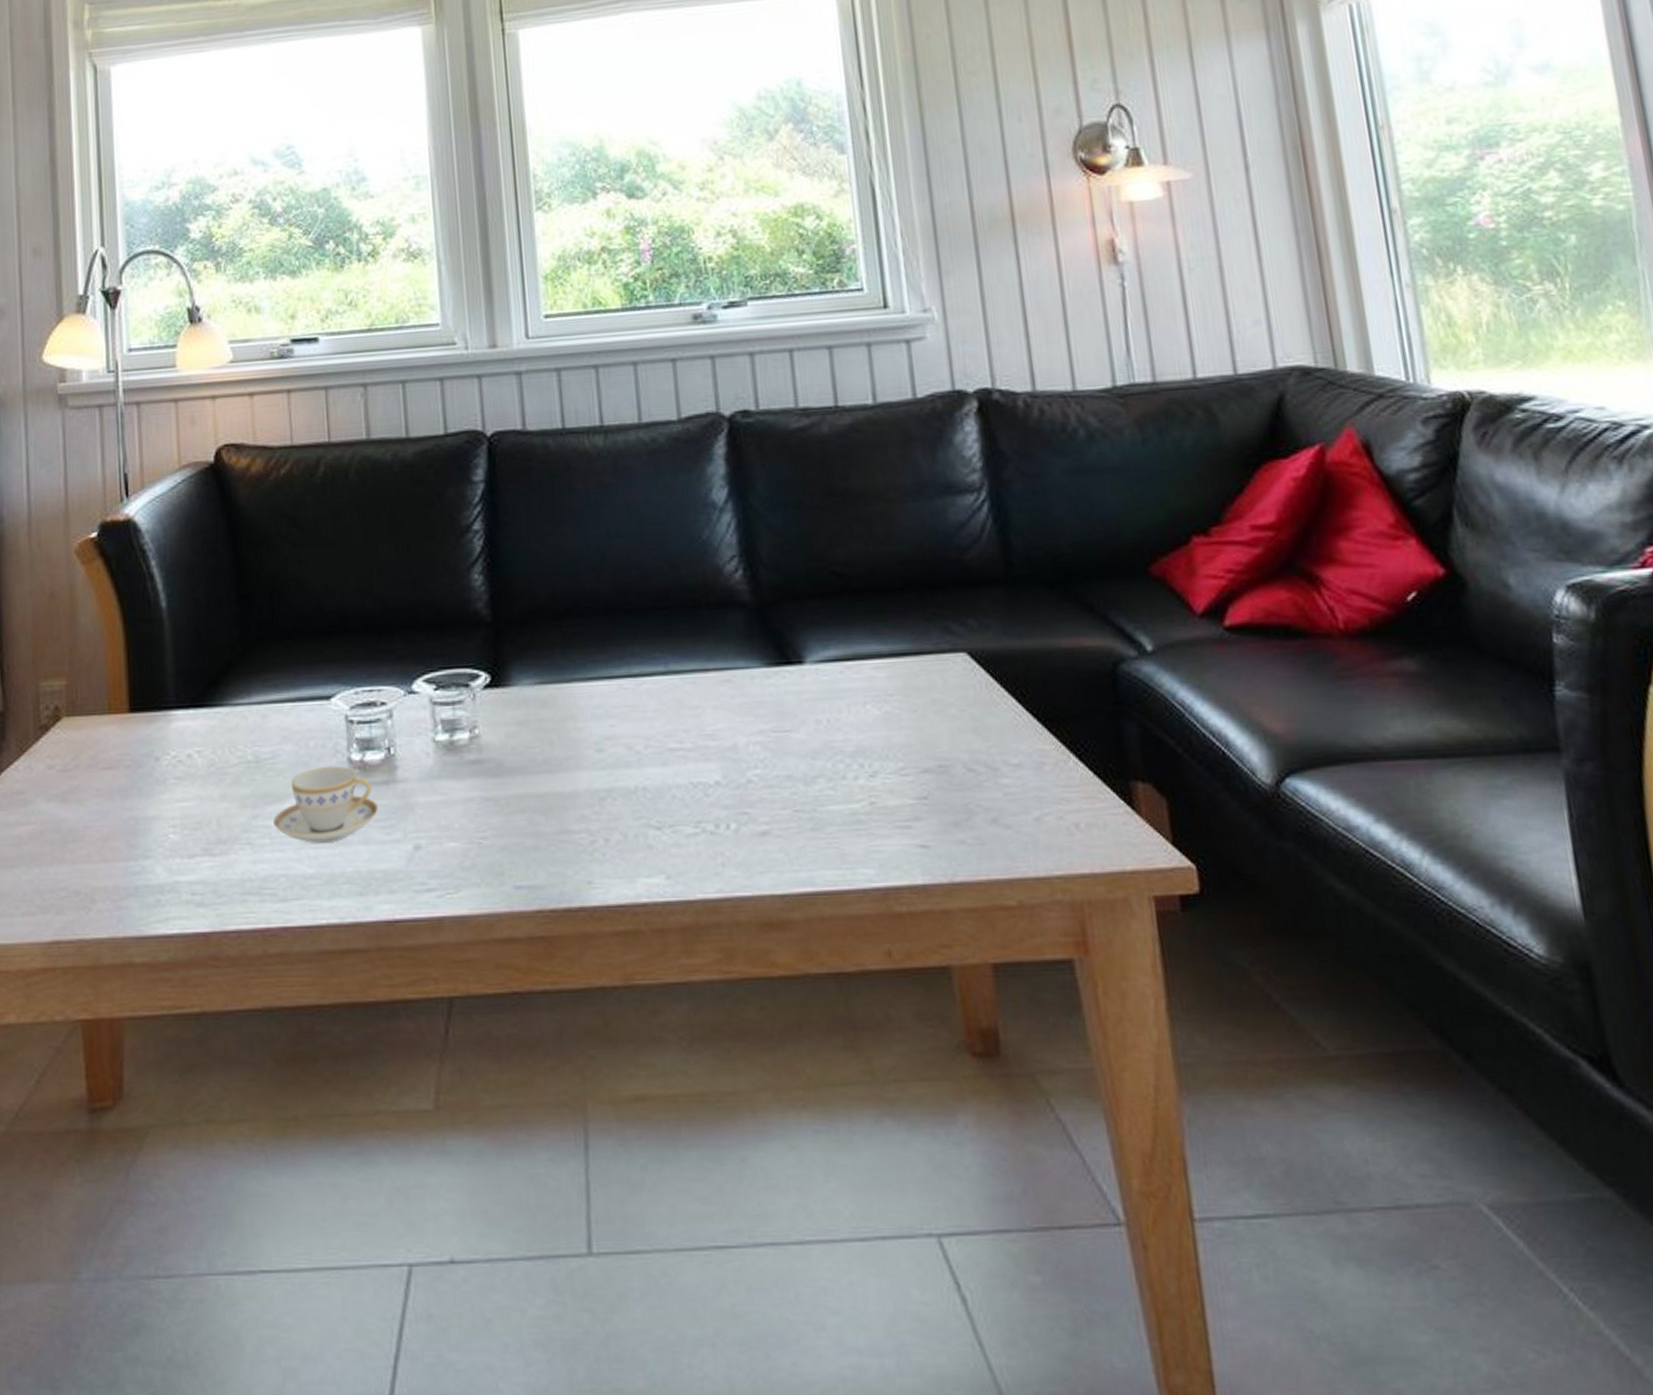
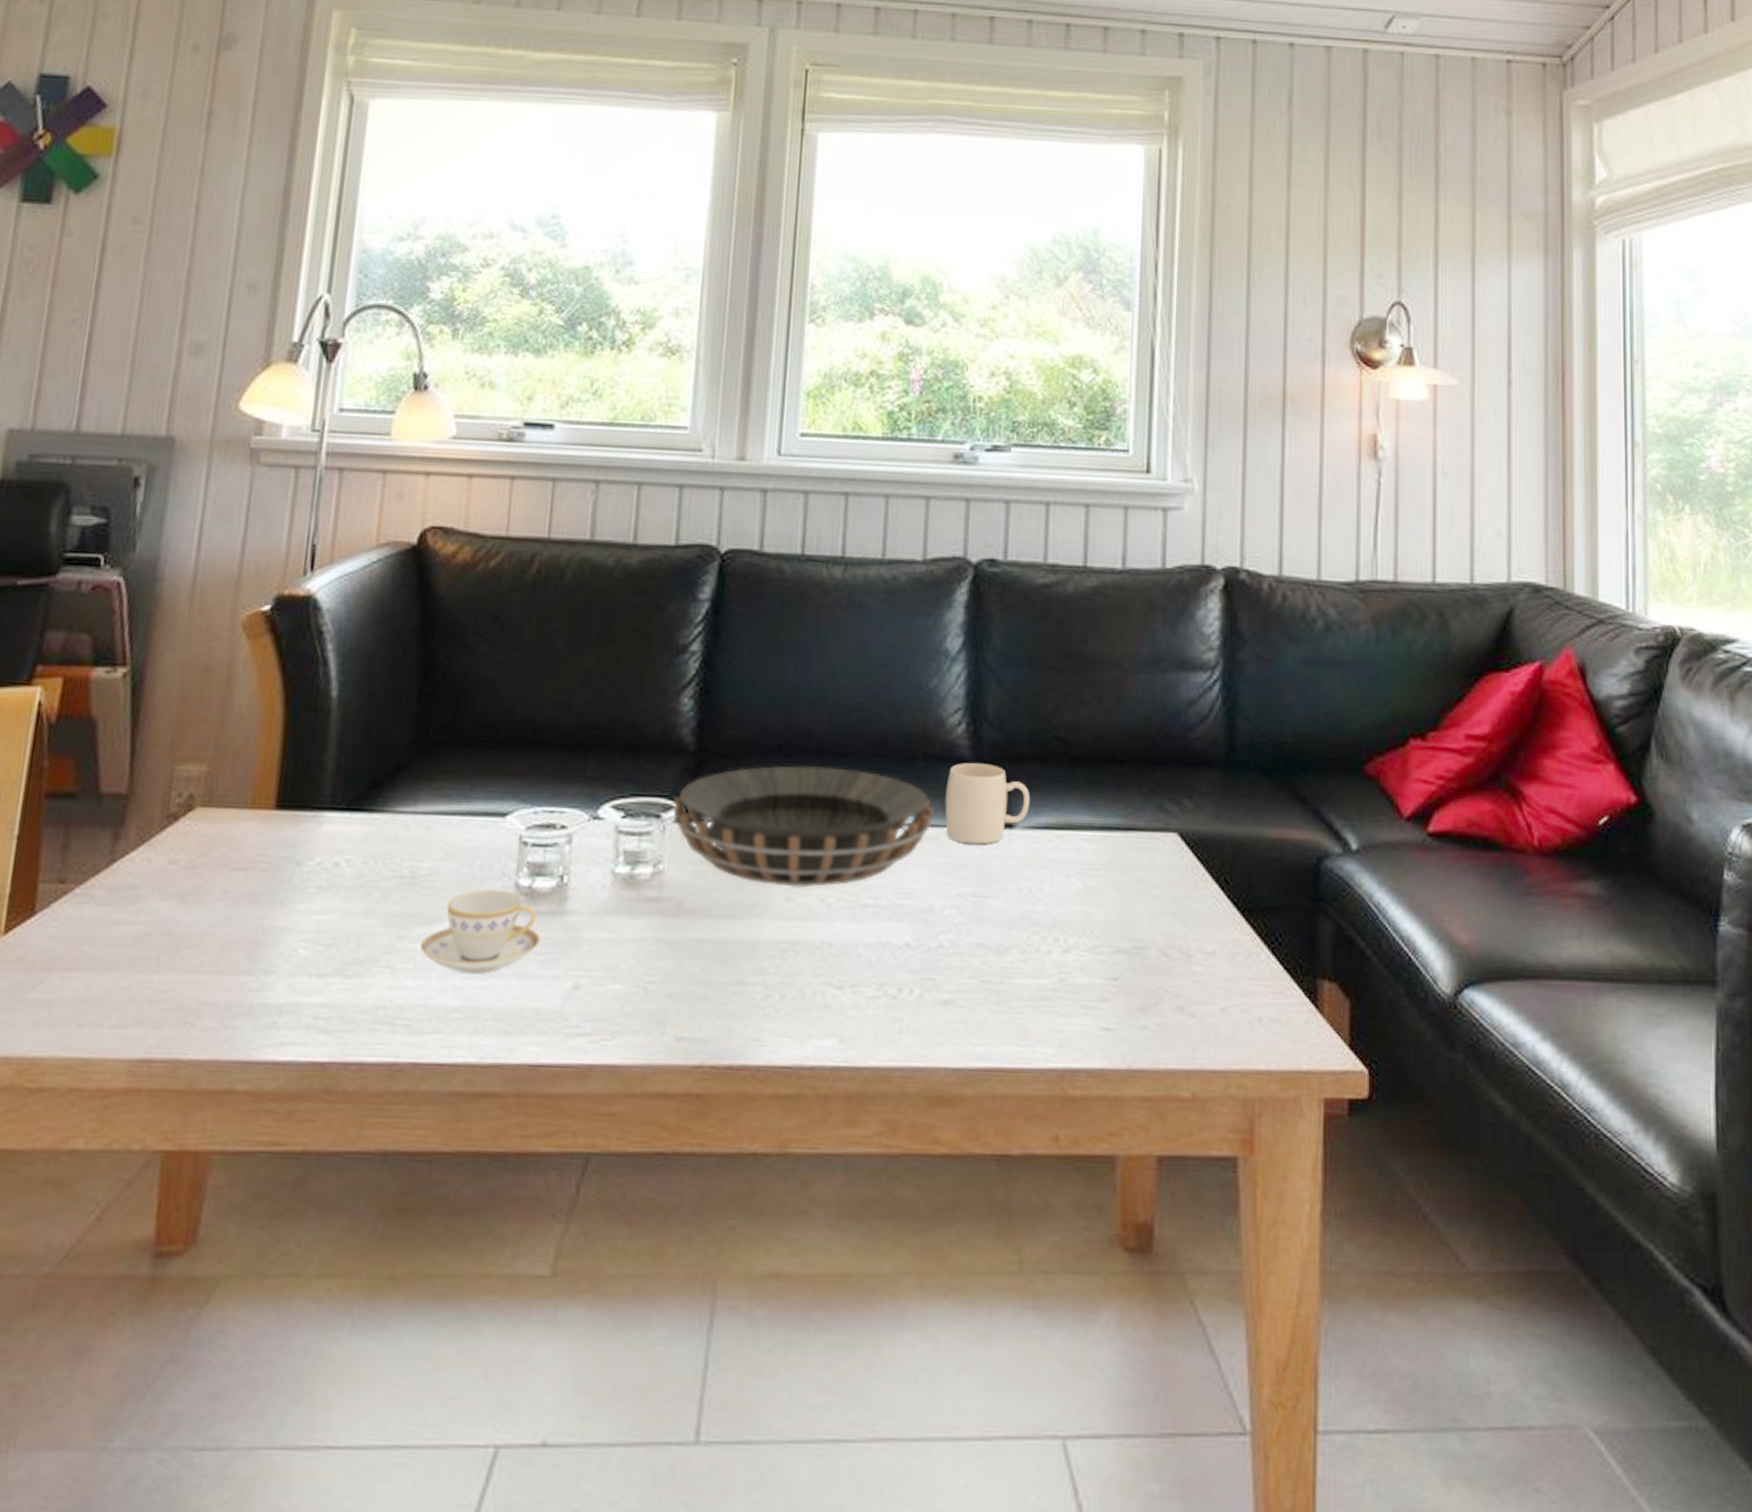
decorative bowl: none [478,623,726,740] -> present [672,765,936,888]
mug: none [732,605,817,683] -> present [944,763,1031,845]

